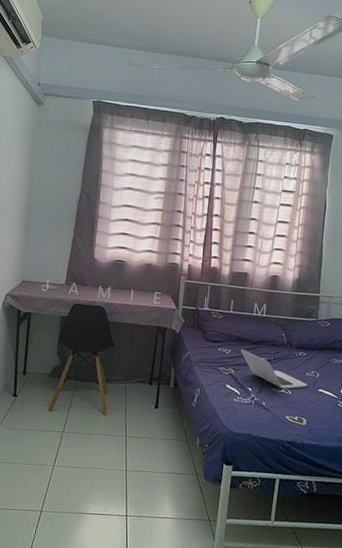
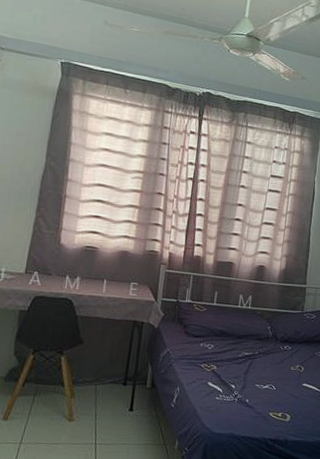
laptop: present [241,349,307,389] -> none [224,344,292,385]

